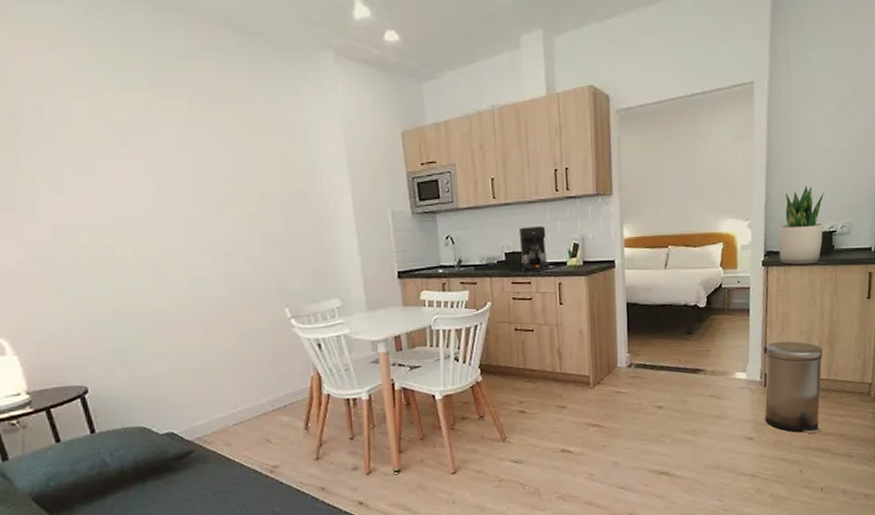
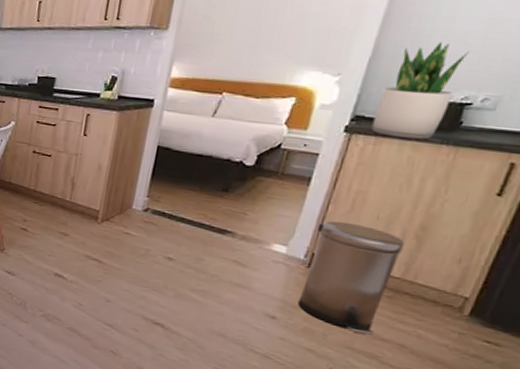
coffee maker: present [519,226,550,271] -> none [52,53,85,98]

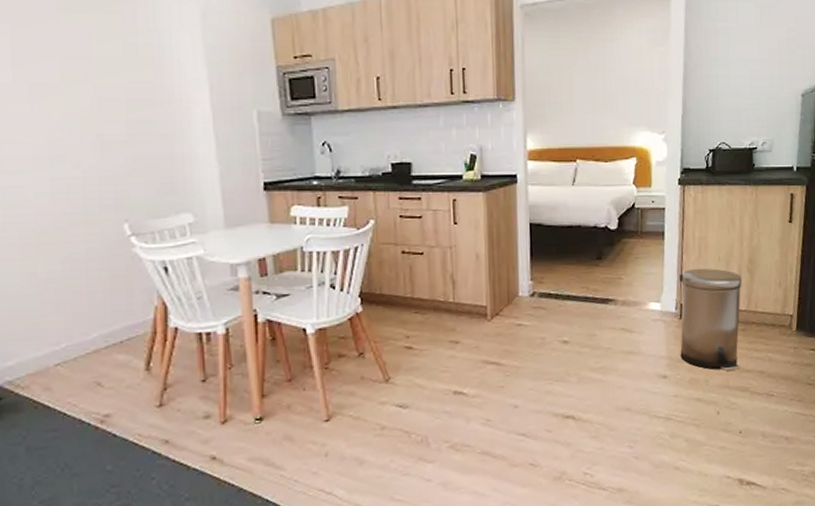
planter: present [371,41,469,140] -> none [696,97,745,184]

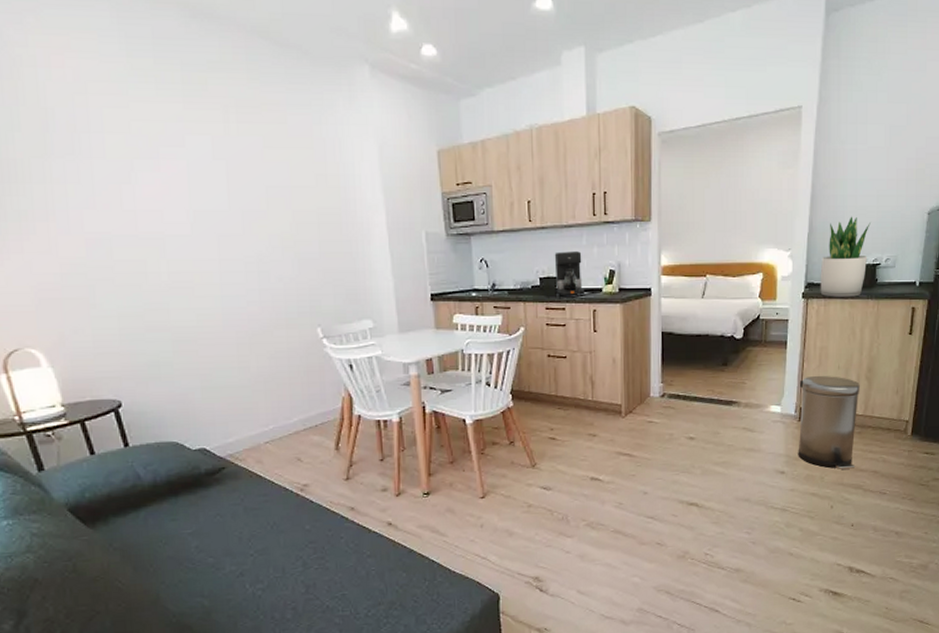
coffee maker: none [407,134,444,185] -> present [554,251,585,297]
planter: none [696,97,745,184] -> present [820,216,871,297]

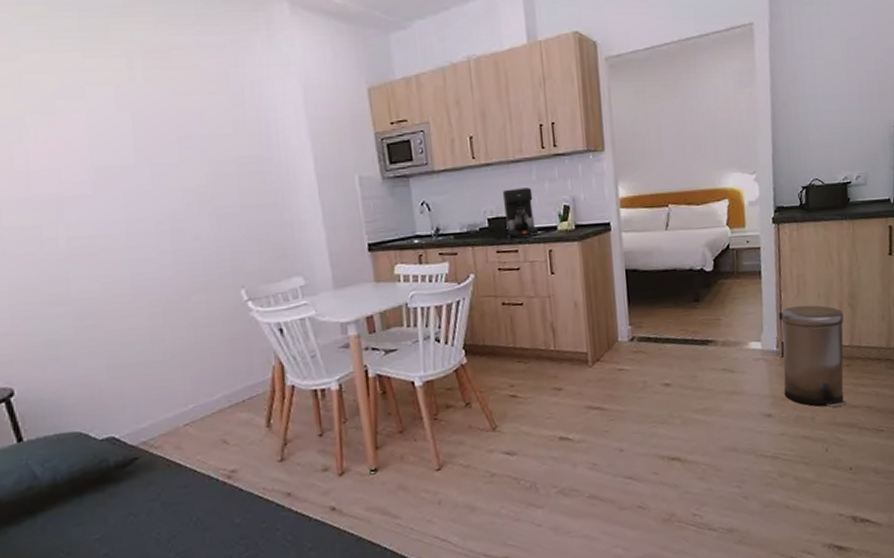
planter: present [820,216,871,297] -> none [789,134,837,221]

